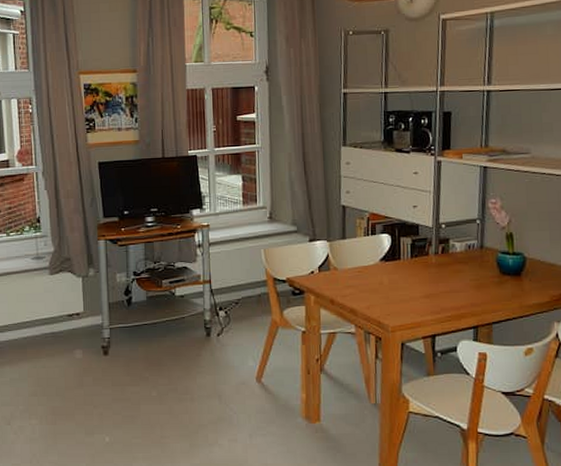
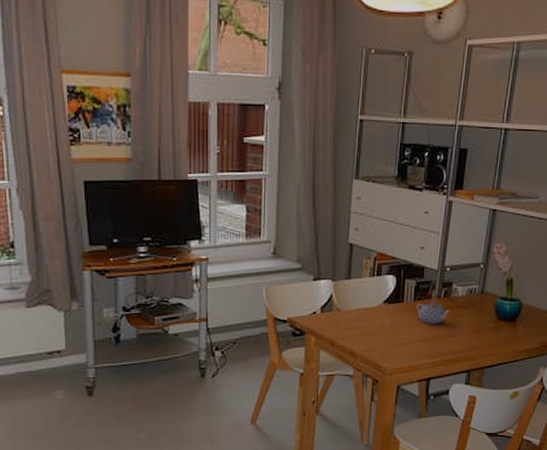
teapot: none [414,258,451,280] -> present [416,301,451,324]

